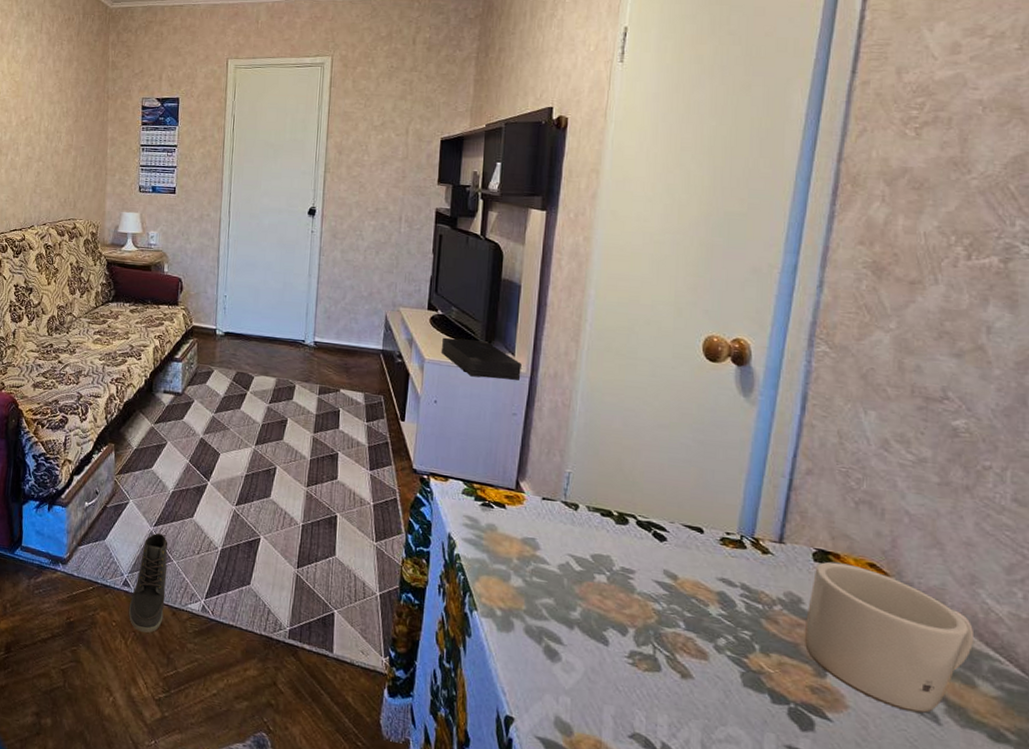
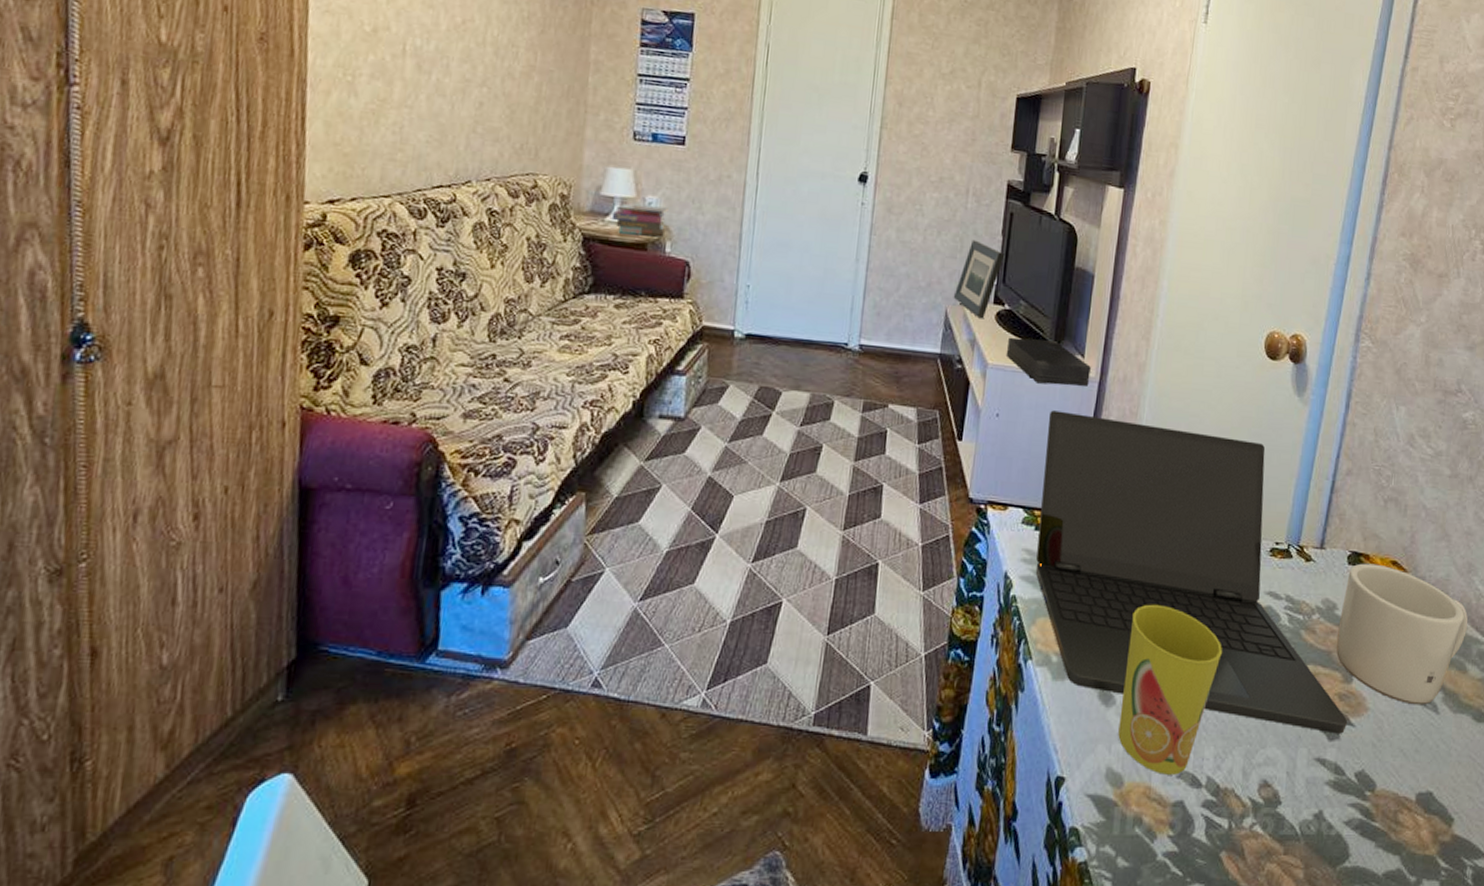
books: none [126,237,165,261] -> present [611,203,669,237]
sneaker: present [128,533,169,633] -> none [598,609,659,747]
picture frame: none [392,257,436,322] -> present [953,239,1005,319]
laptop: none [477,399,824,727] -> present [1035,410,1348,734]
cup: none [565,576,672,735] -> present [1118,604,1222,775]

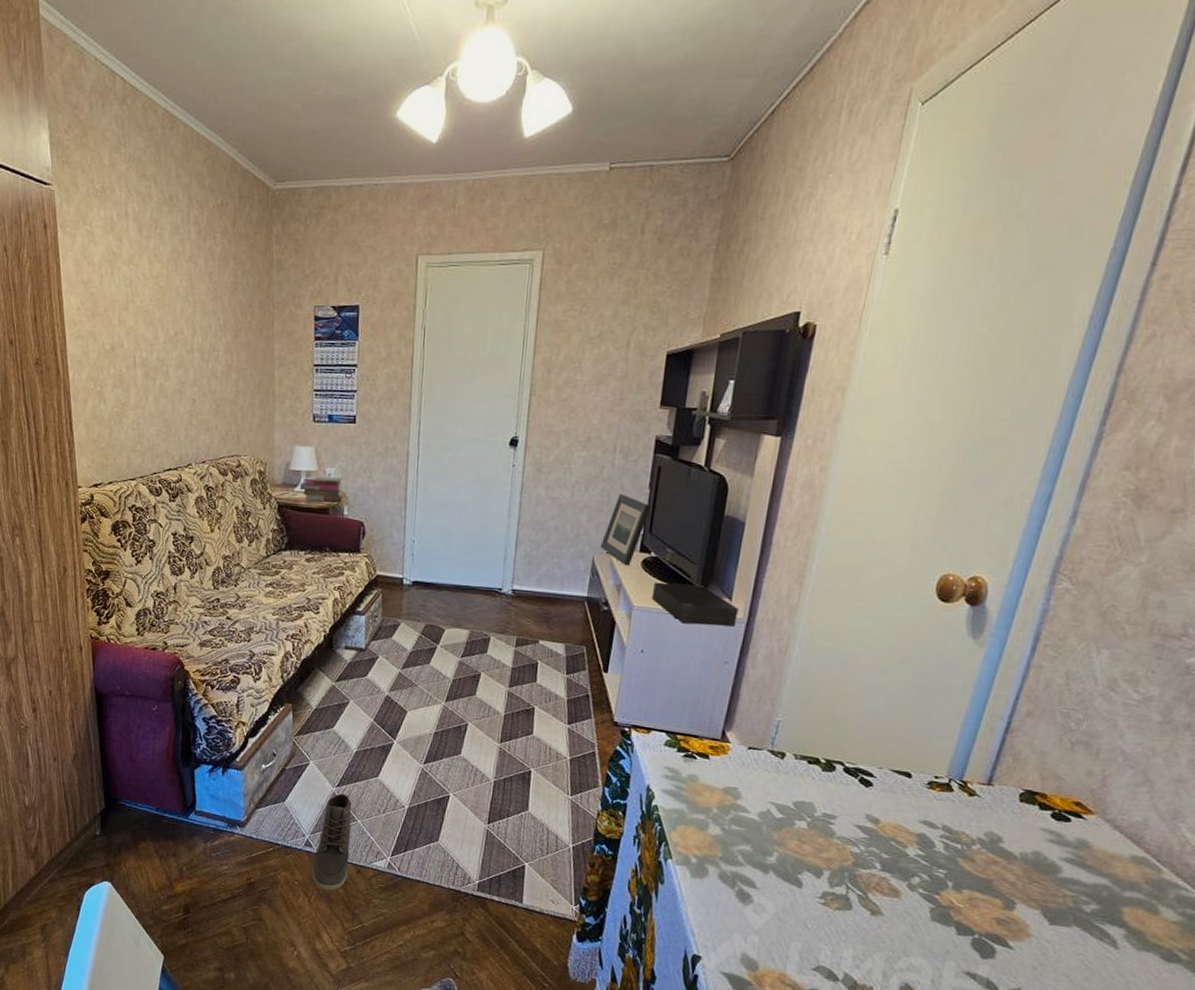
sneaker: none [598,609,659,747] -> present [311,793,352,890]
laptop: present [1035,410,1348,734] -> none [677,648,1006,954]
cup: present [1118,604,1222,775] -> none [754,822,868,968]
mug: present [1336,563,1468,705] -> none [998,801,1167,939]

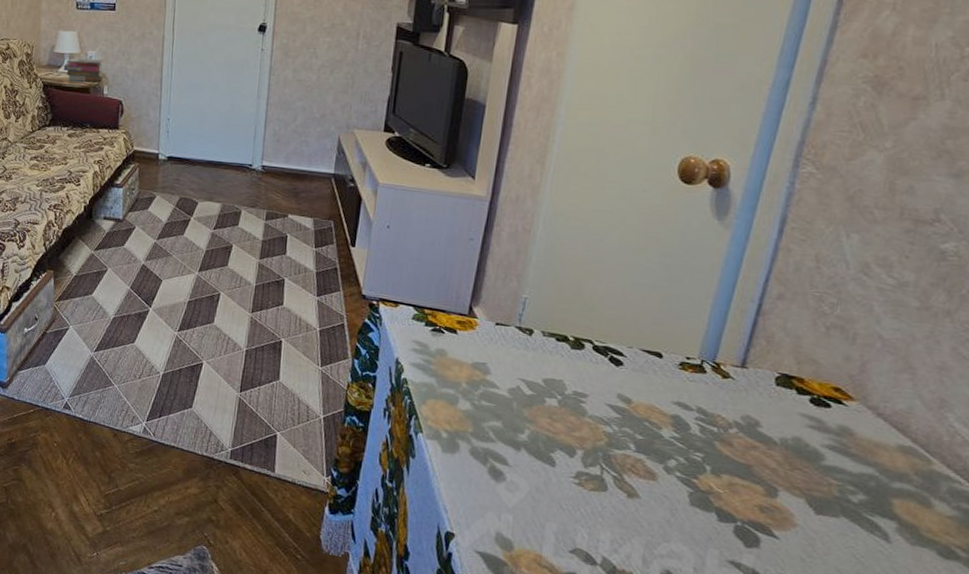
sneaker: present [311,793,352,890] -> none [69,358,109,453]
picture frame: present [600,493,652,566] -> none [345,76,395,145]
game console: present [651,582,739,628] -> none [396,160,482,206]

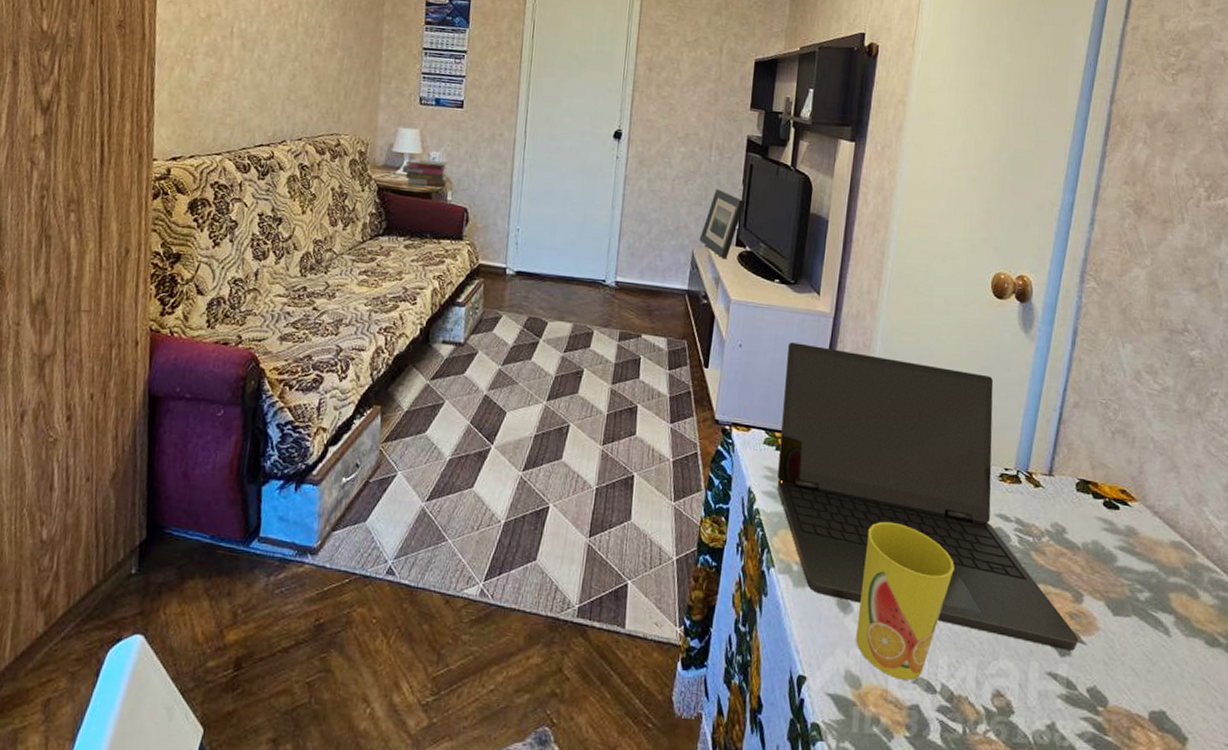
picture frame: none [345,76,395,145] -> present [699,188,746,260]
laptop: none [425,224,770,543] -> present [777,342,1079,651]
cup: none [508,399,622,550] -> present [856,521,954,680]

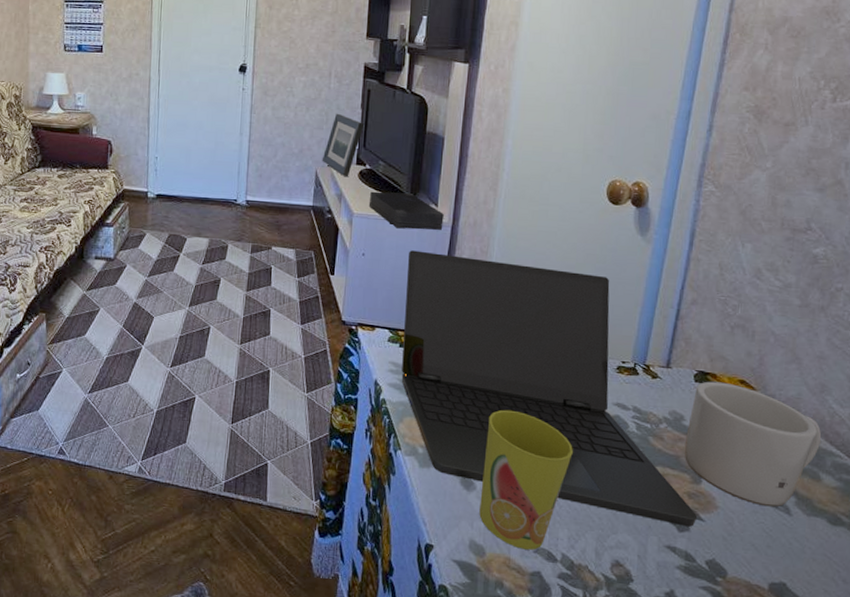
books: present [401,158,450,187] -> none [52,99,93,123]
game console: none [747,276,826,322] -> present [368,191,444,231]
mug: none [1066,490,1199,628] -> present [684,381,822,507]

